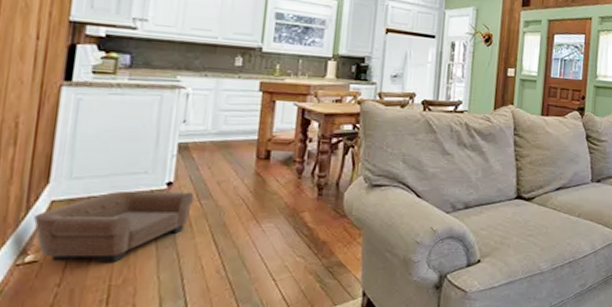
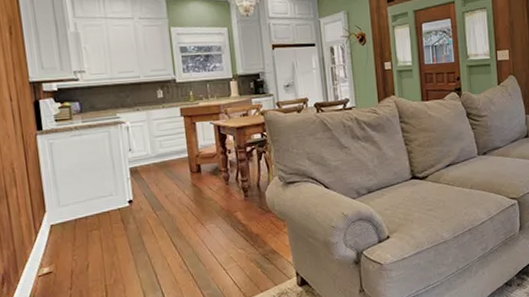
dog bed: present [34,190,195,264] -> none [42,206,151,271]

